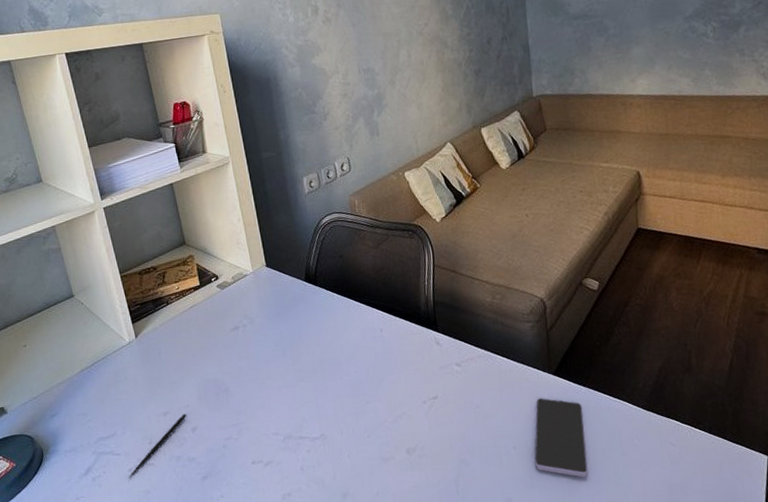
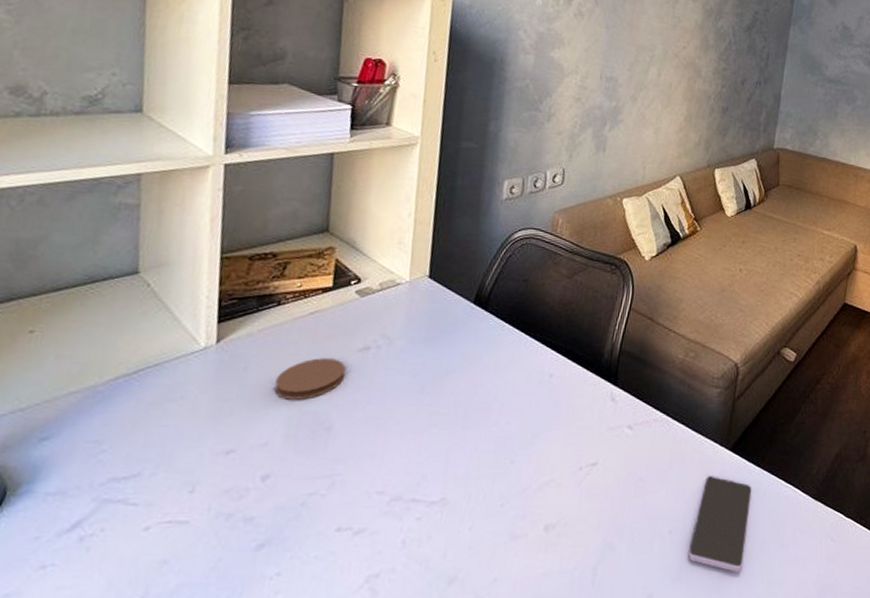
pen: present [128,413,187,479] -> none [139,454,260,541]
coaster: none [181,338,228,372] -> present [274,358,346,400]

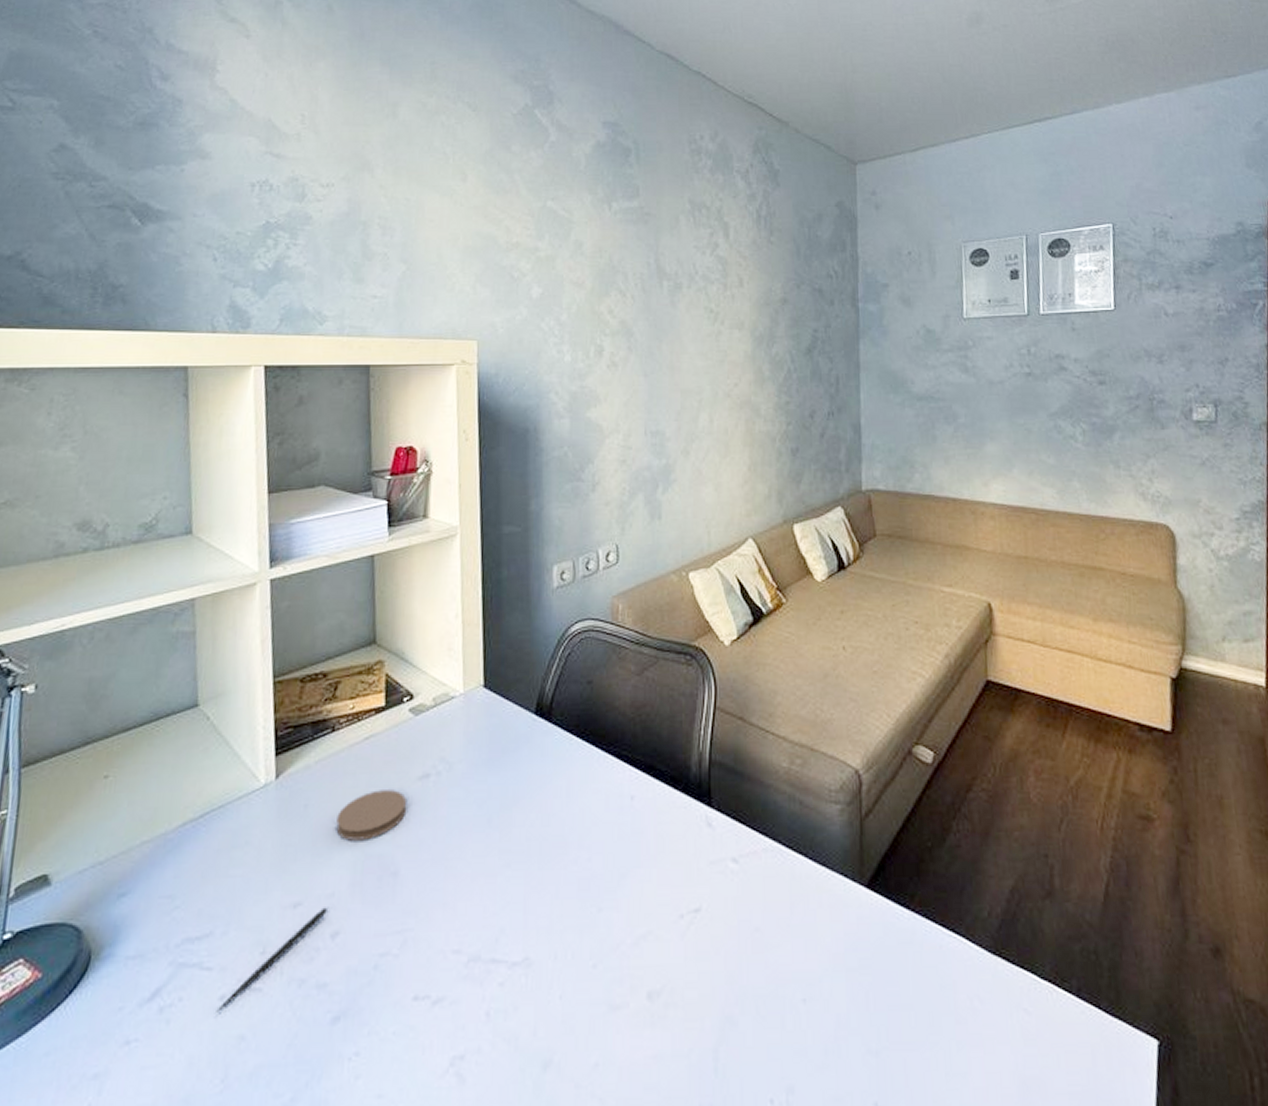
pen: none [139,454,260,541] -> present [216,907,327,1012]
smartphone: present [688,476,752,572] -> none [832,922,908,1058]

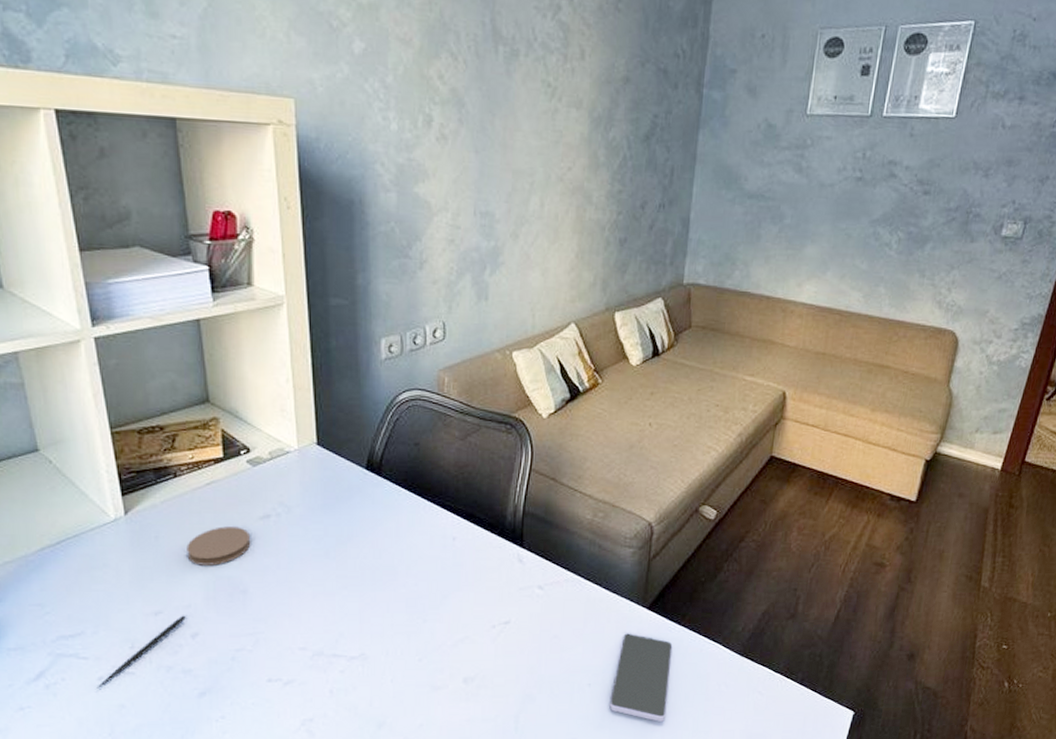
smartphone: none [832,922,908,1058] -> present [609,633,673,722]

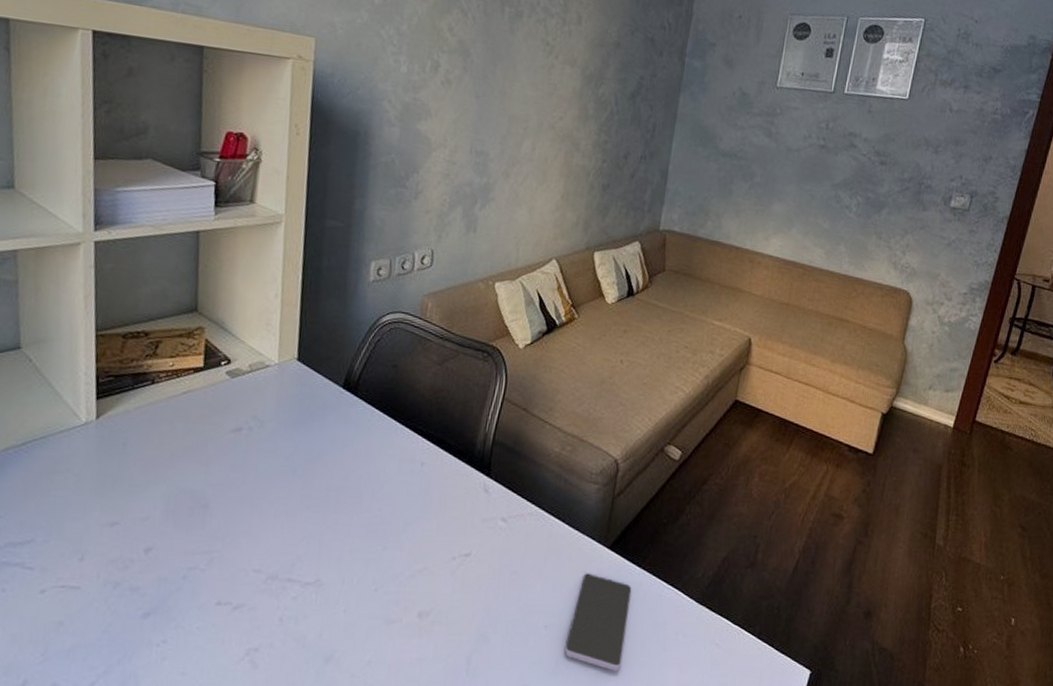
pen: present [96,615,186,689] -> none [37,527,142,603]
coaster: present [186,526,251,566] -> none [152,437,220,477]

